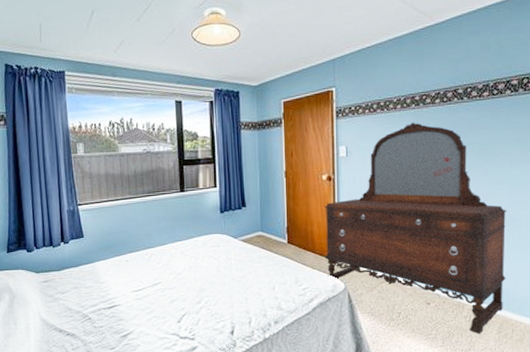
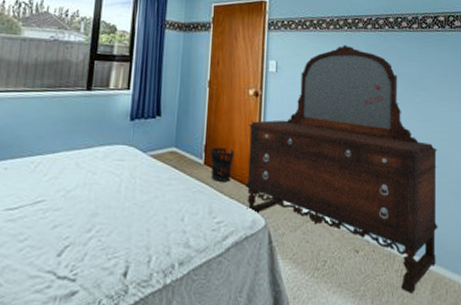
wastebasket: none [292,227,313,256] -> present [210,147,234,182]

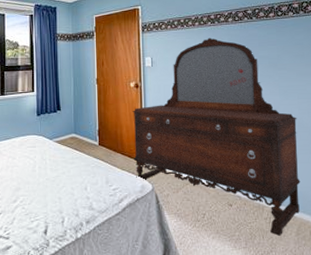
wastebasket: present [210,147,234,182] -> none [103,130,122,158]

